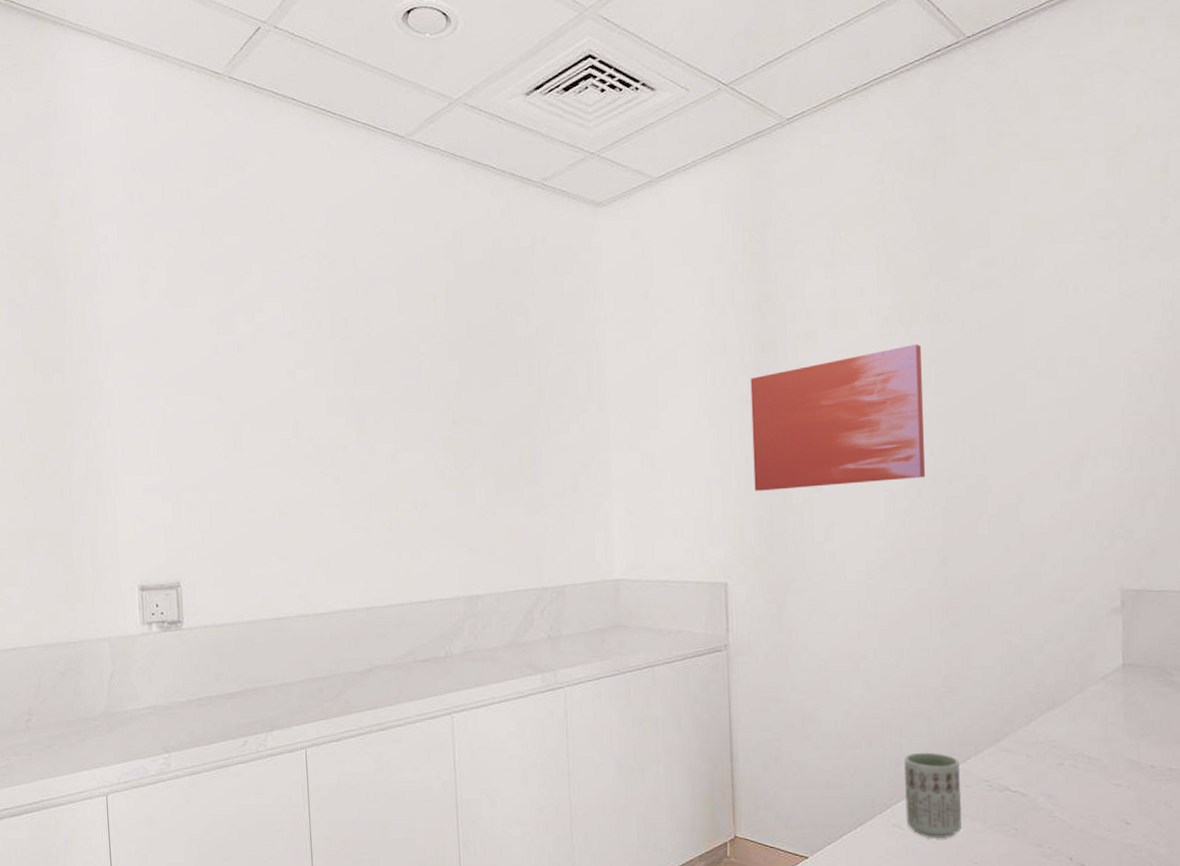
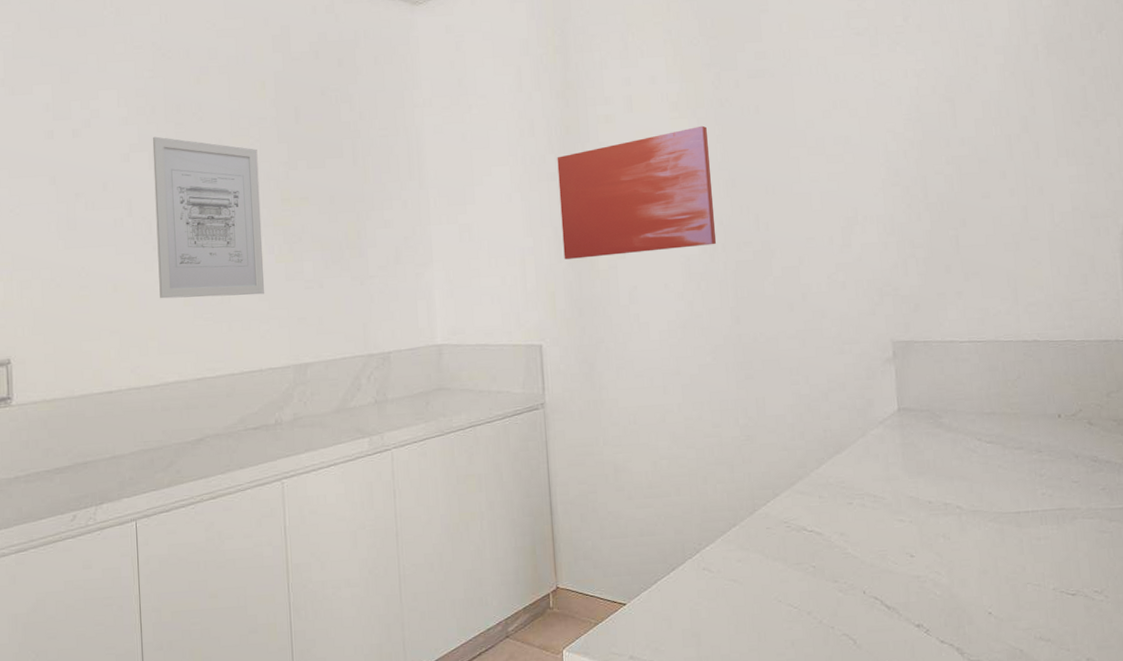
wall art: none [318,352,435,524] -> present [152,136,265,299]
cup: present [904,752,963,838] -> none [710,497,766,579]

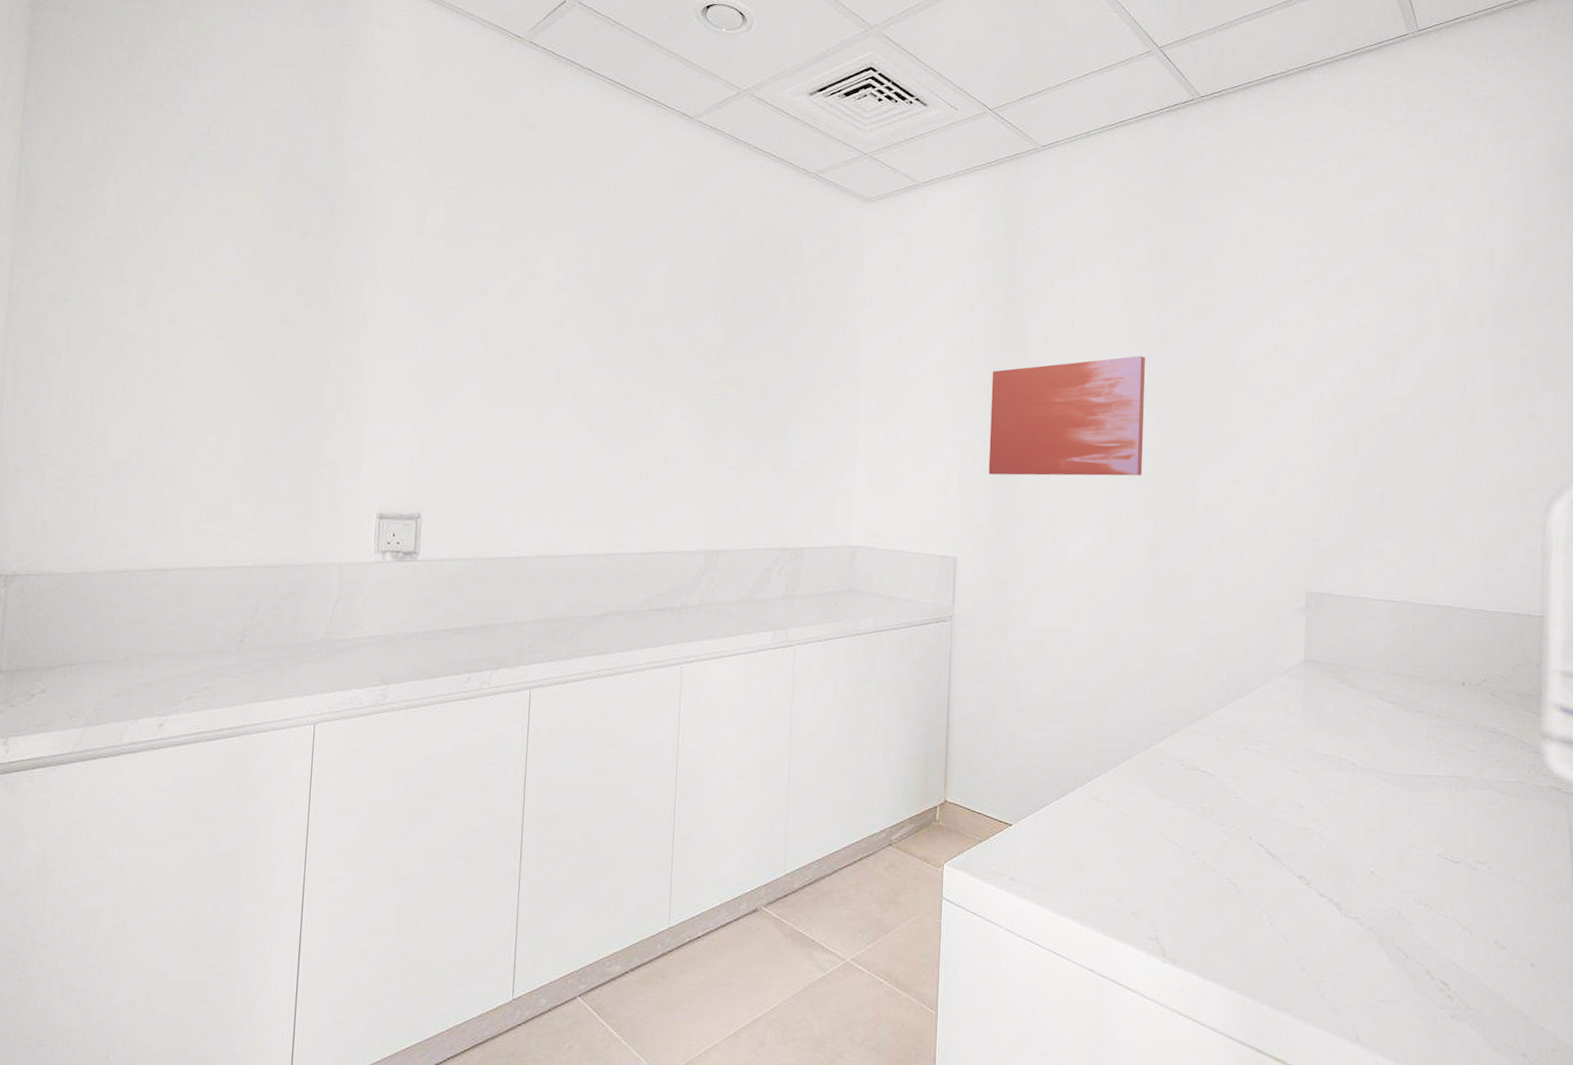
wall art: present [152,136,265,299] -> none [578,305,692,476]

